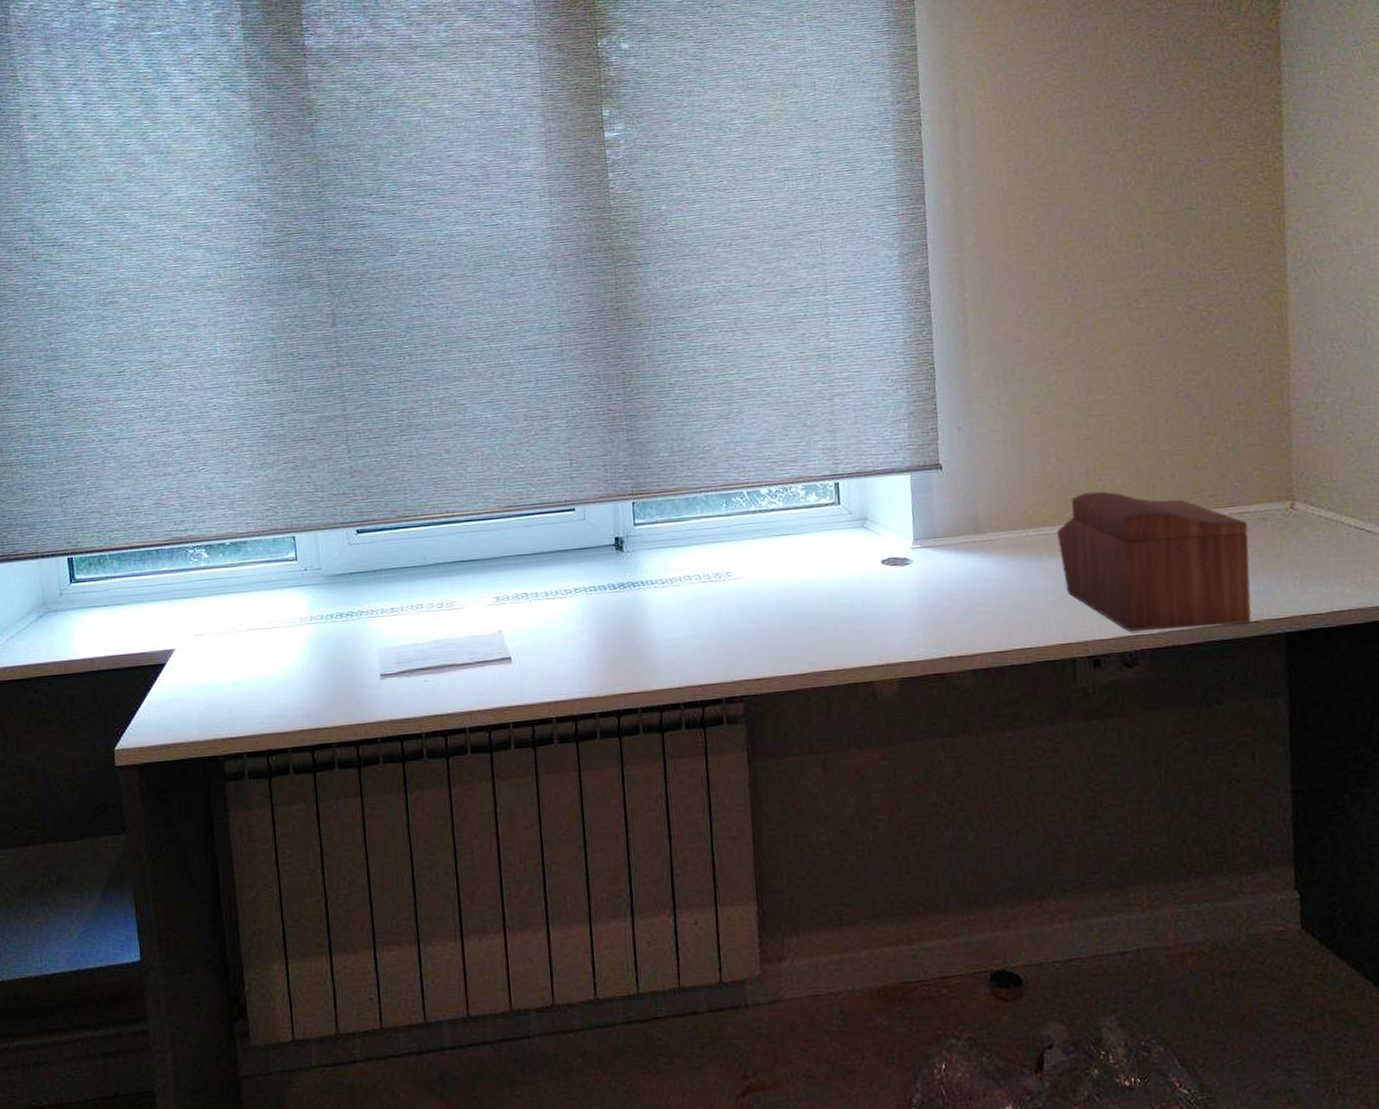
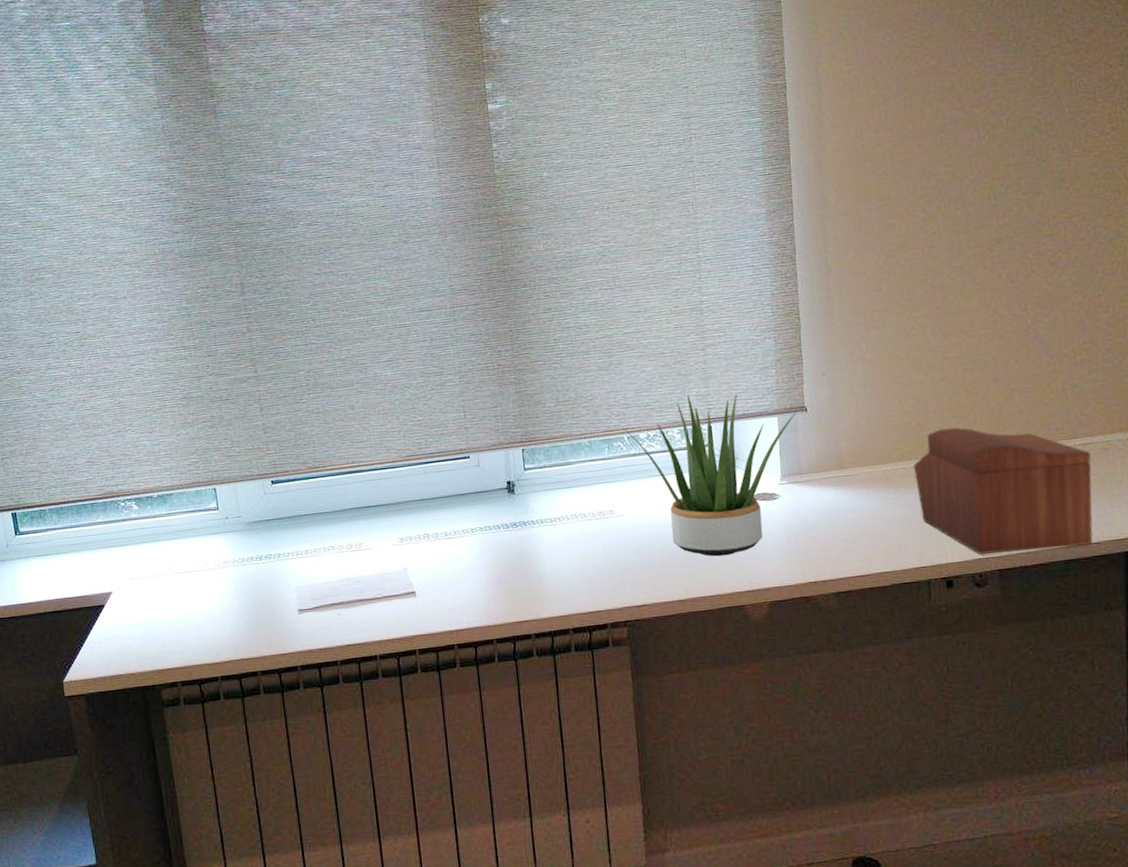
potted plant: none [743,448,931,627] -> present [623,394,797,557]

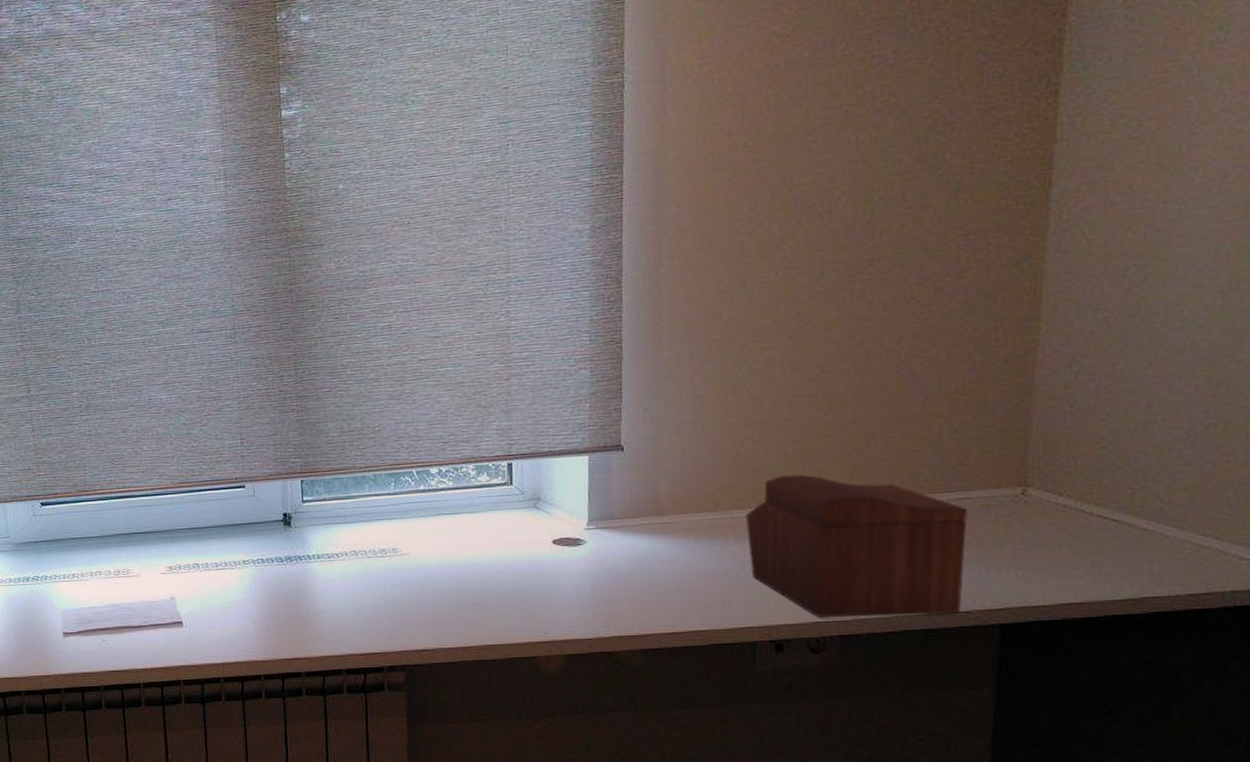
potted plant: present [623,394,797,557] -> none [413,429,611,604]

